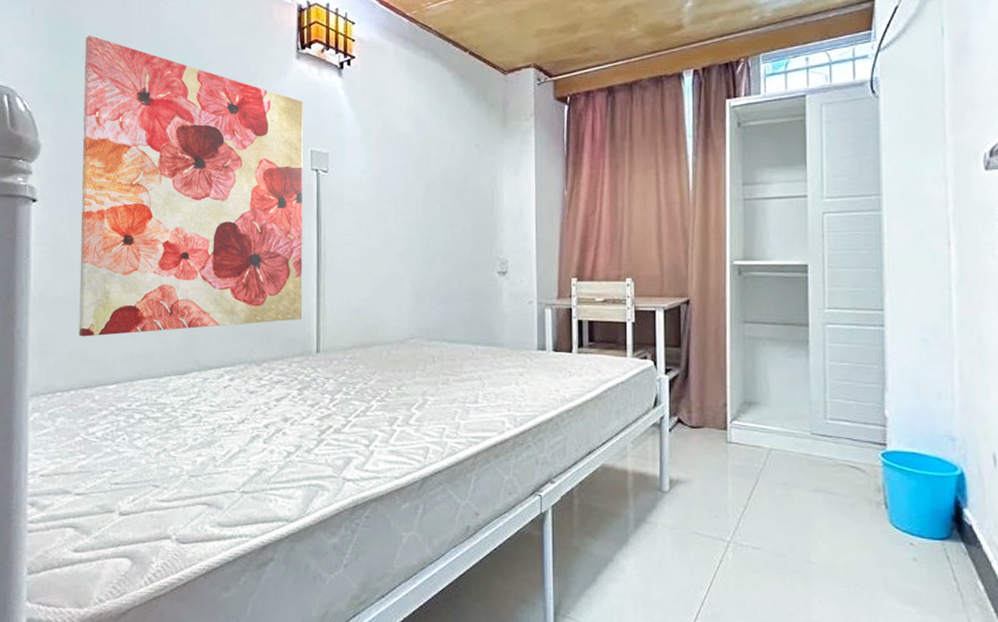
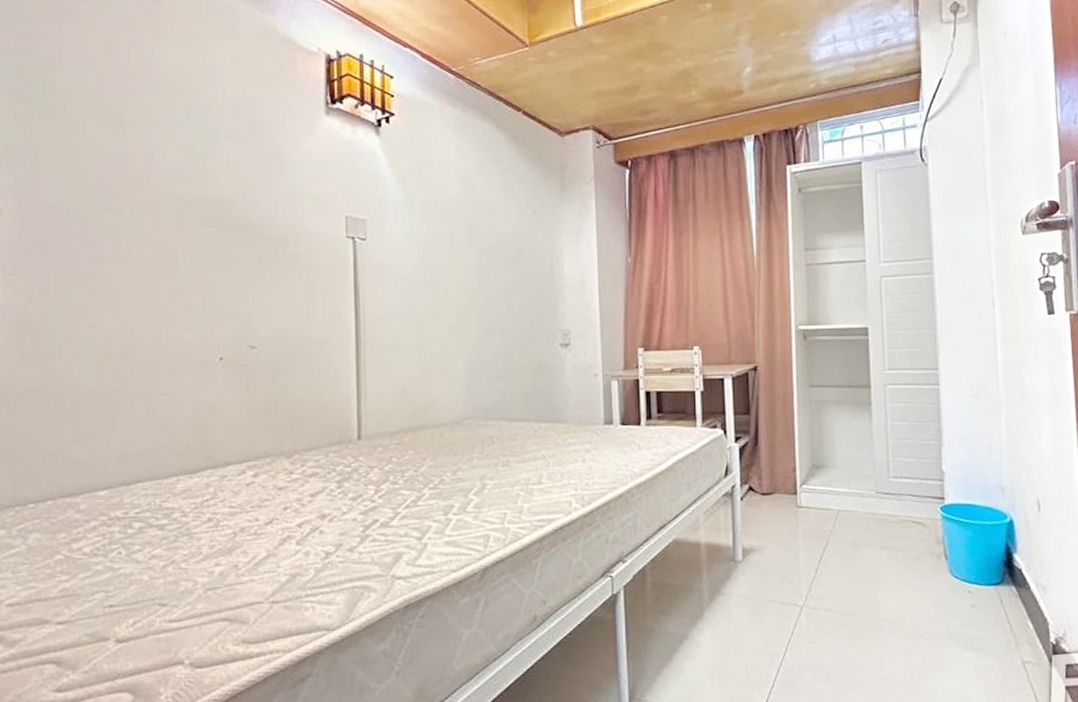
wall art: present [79,35,303,337] -> none [56,80,340,436]

